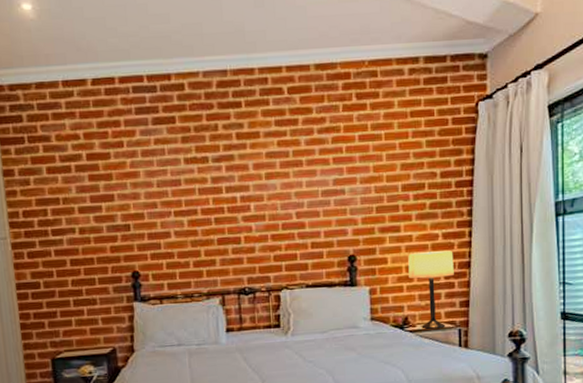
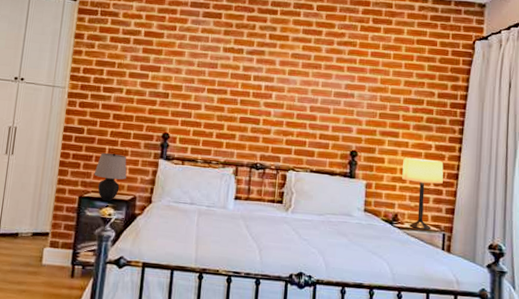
table lamp: none [62,304,100,360] -> present [93,152,127,202]

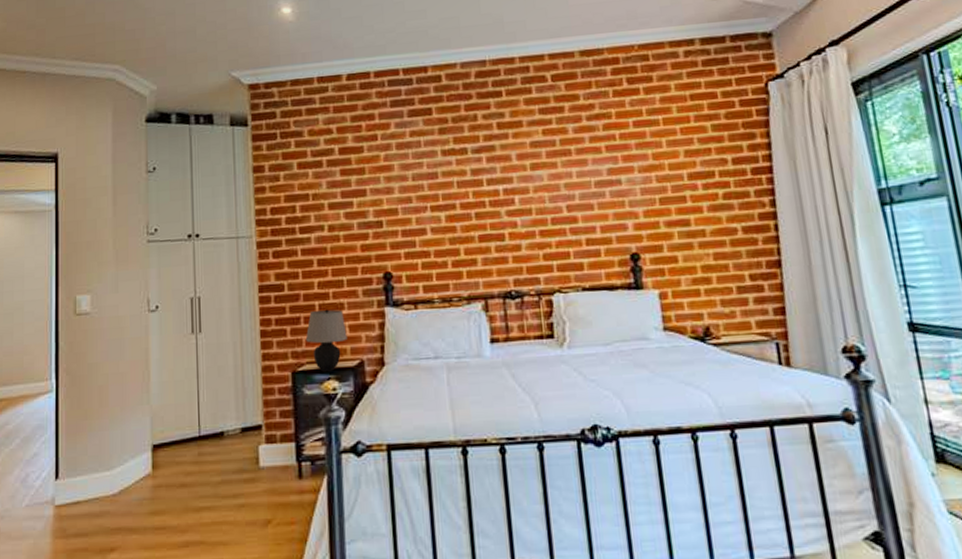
table lamp: present [402,158,444,231] -> none [702,247,762,343]

